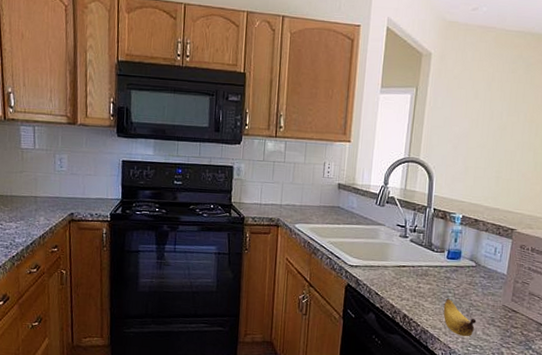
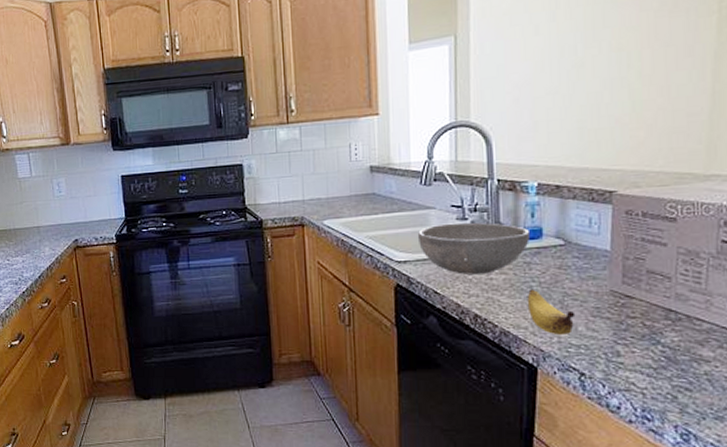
bowl: none [368,238,453,283] -> present [417,222,531,274]

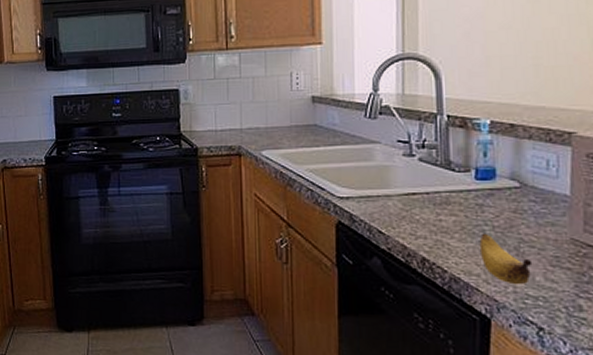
bowl: present [417,222,531,274] -> none [361,159,483,215]

